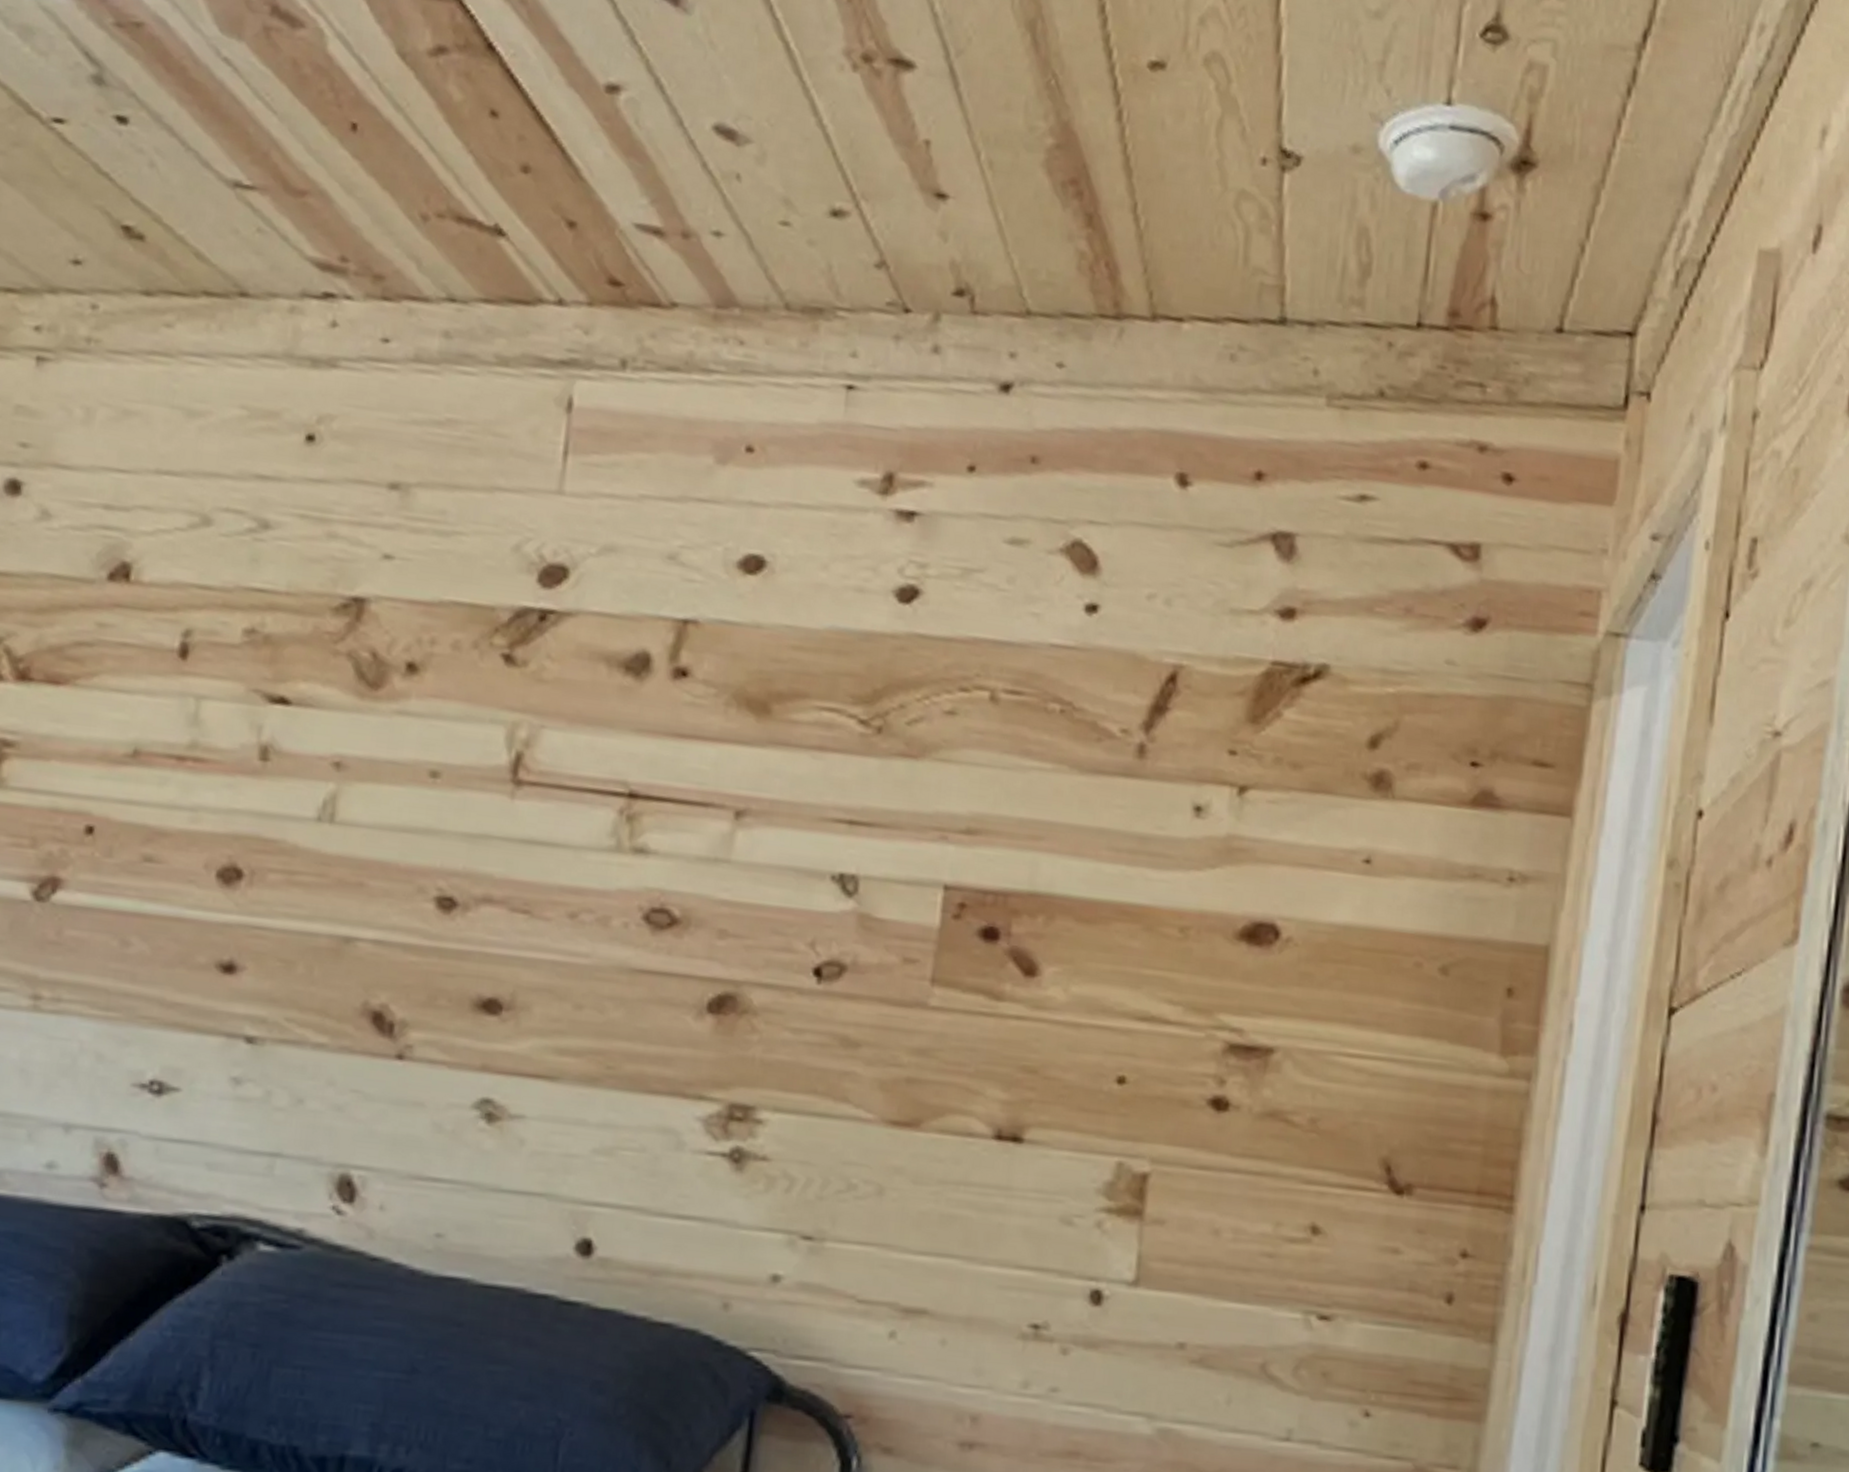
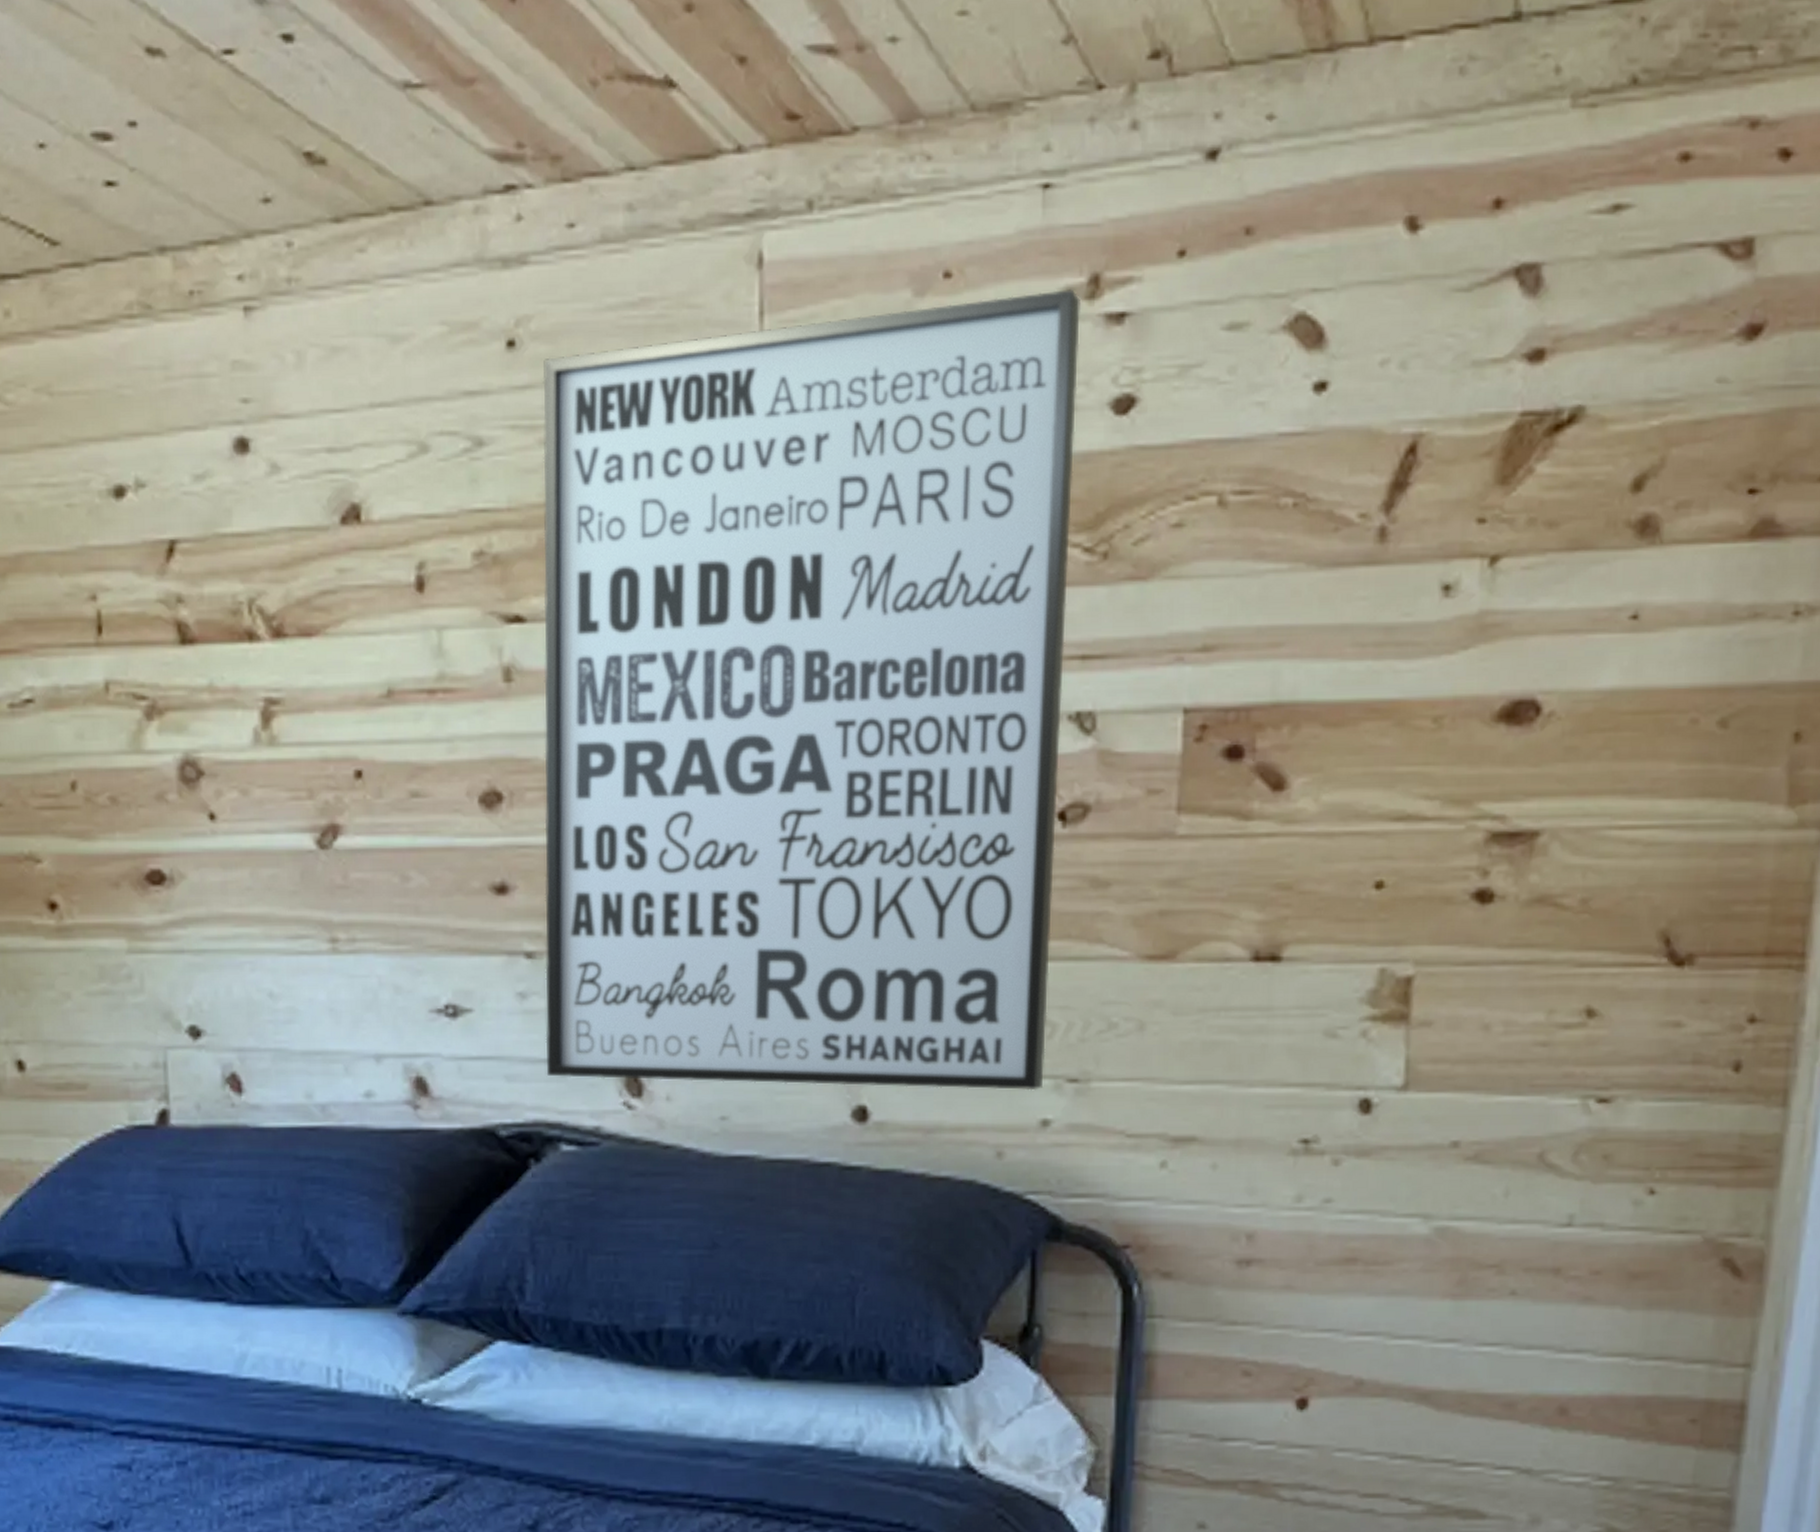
wall art: none [252,457,874,1244] -> present [543,289,1080,1091]

